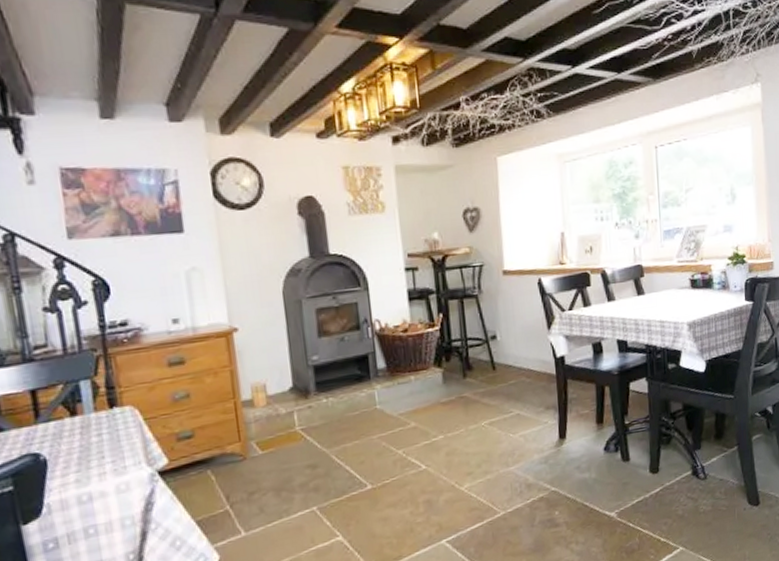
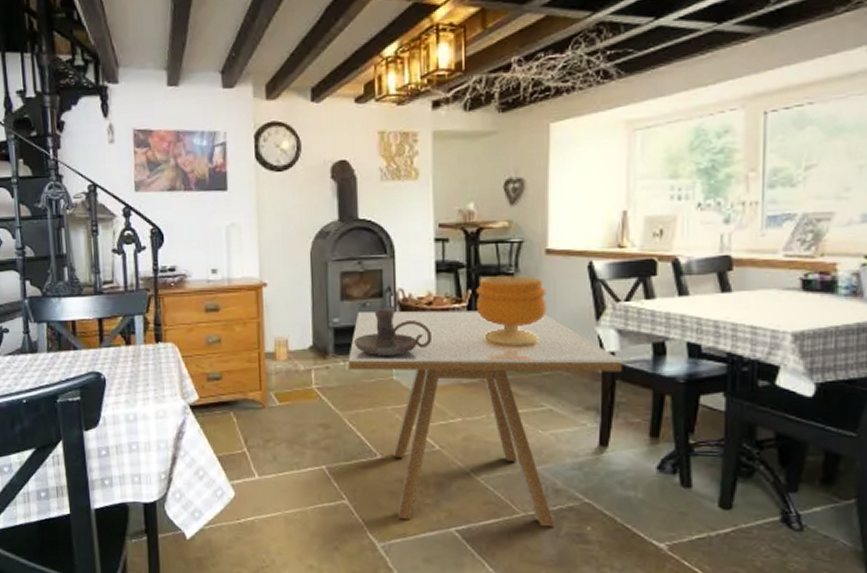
dining table: none [330,329,572,544] -> present [348,310,623,527]
candle holder: none [335,340,411,388] -> present [354,309,433,355]
footed bowl: none [447,296,508,362] -> present [477,275,547,347]

